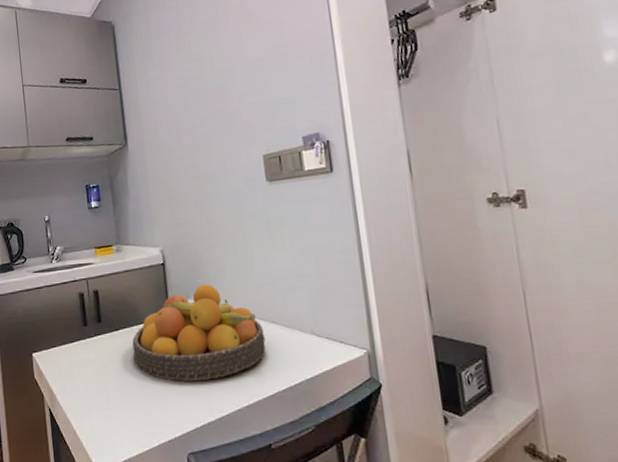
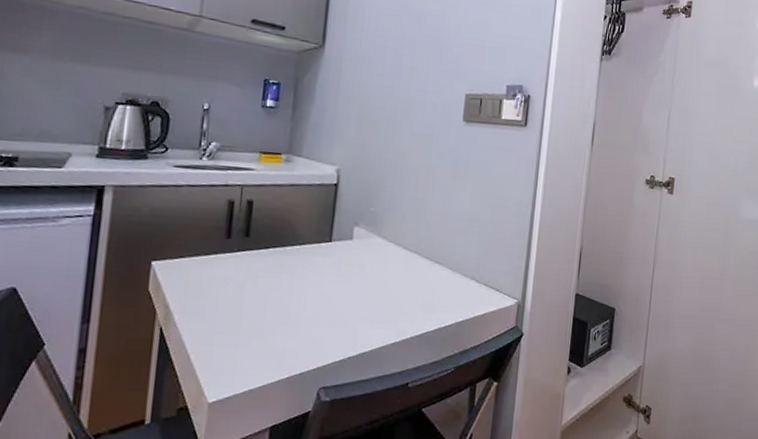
fruit bowl: present [132,284,266,382] -> none [279,213,427,313]

